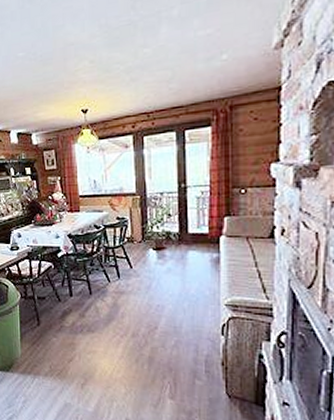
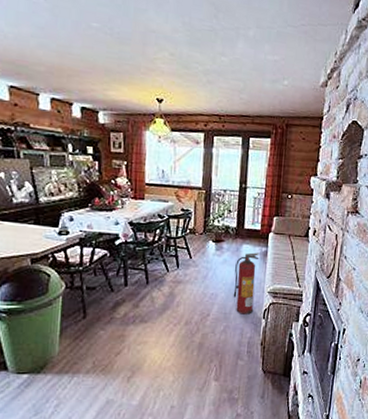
fire extinguisher: none [182,259,210,330] -> present [233,252,260,315]

